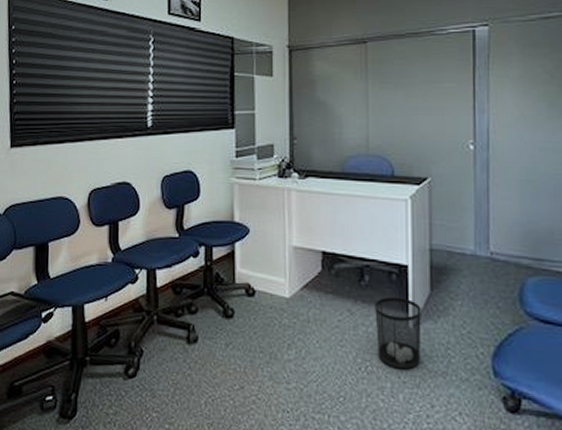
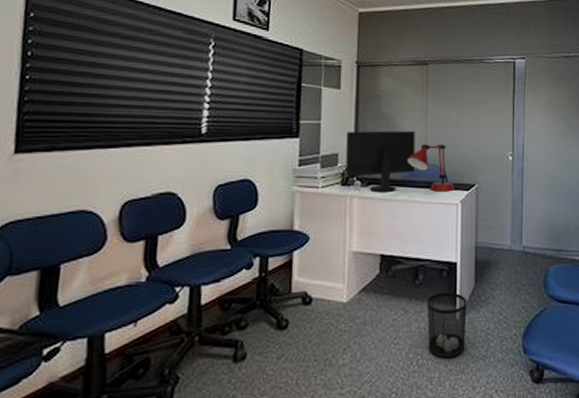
computer monitor: none [281,119,355,186] -> present [345,130,416,193]
desk lamp: none [346,131,404,186] -> present [406,143,456,192]

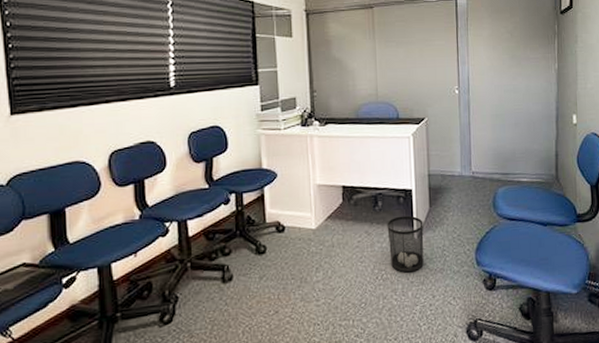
computer monitor: present [345,130,416,193] -> none [301,72,367,131]
desk lamp: present [406,143,456,192] -> none [359,81,407,127]

